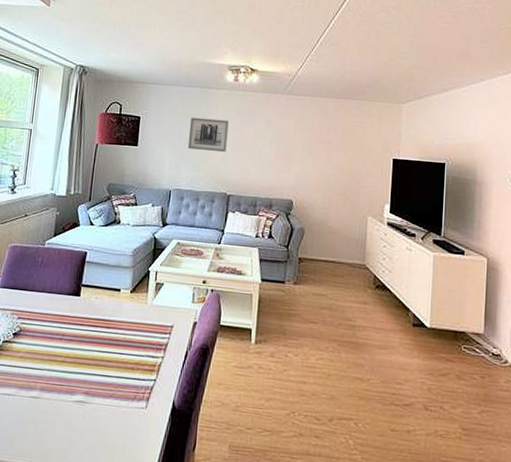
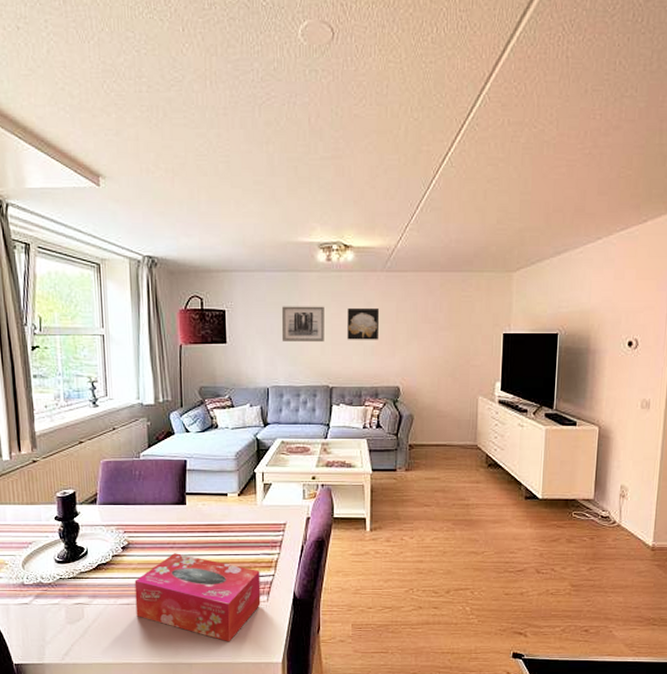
tissue box: none [15,345,142,450] -> present [134,553,261,642]
wall art: none [247,123,279,155] -> present [347,307,380,340]

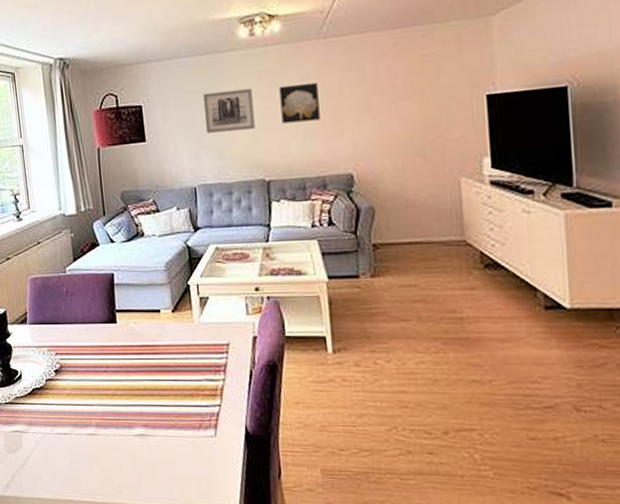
tissue box: present [134,553,261,642] -> none [69,378,208,483]

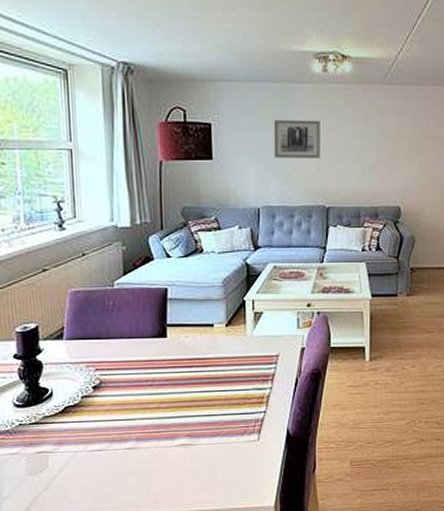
wall art: present [279,82,320,124] -> none [345,122,380,157]

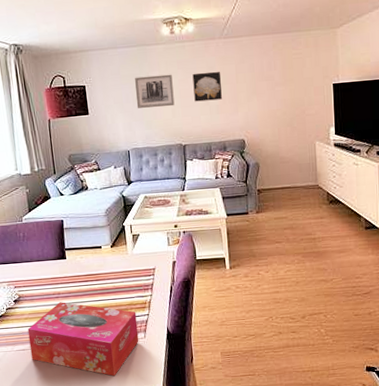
tissue box: none [107,391,251,487] -> present [27,302,139,377]
wall art: none [345,122,380,157] -> present [192,71,222,102]

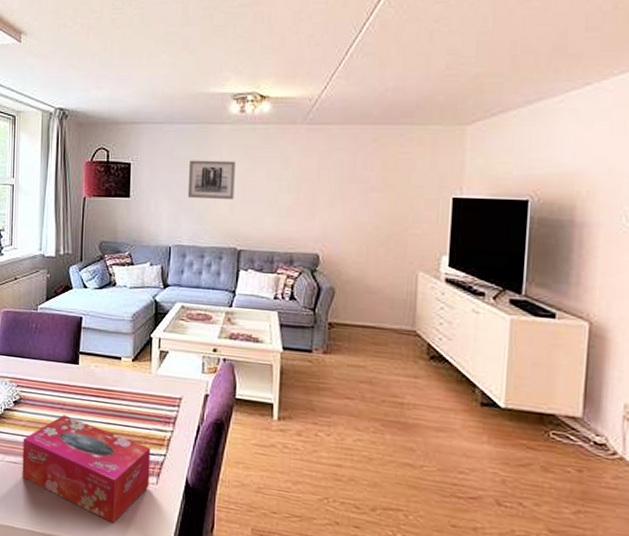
wall art: present [192,71,222,102] -> none [260,163,299,200]

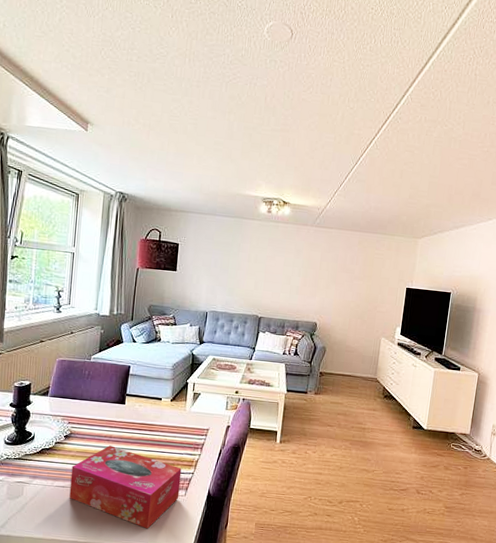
wall art: present [187,160,235,201] -> none [223,245,262,279]

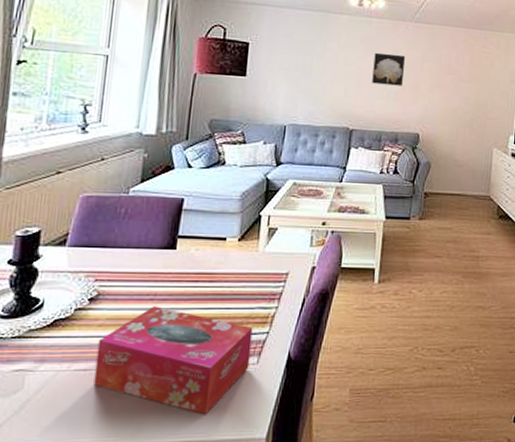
wall art: none [278,252,307,282] -> present [372,52,406,86]

